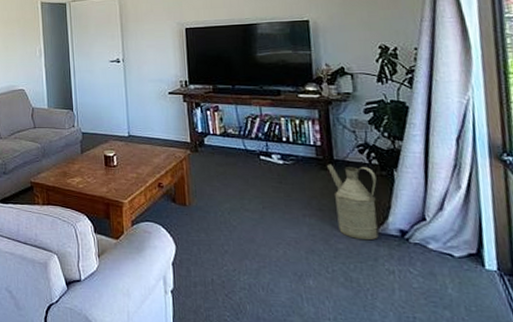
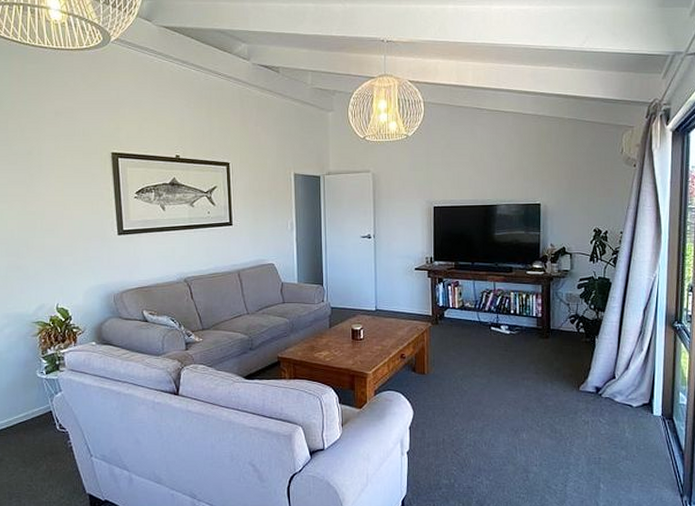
watering can: present [326,164,379,241] -> none [544,333,582,397]

